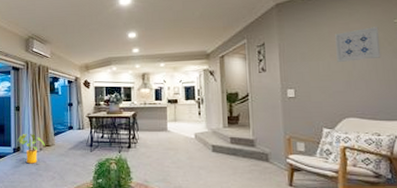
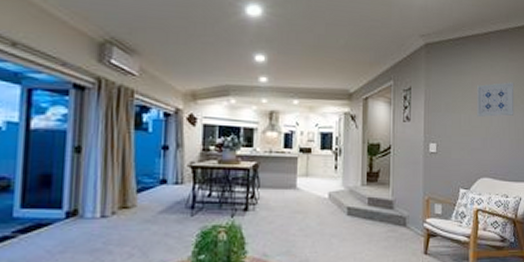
house plant: present [17,133,45,164] -> none [74,188,121,235]

